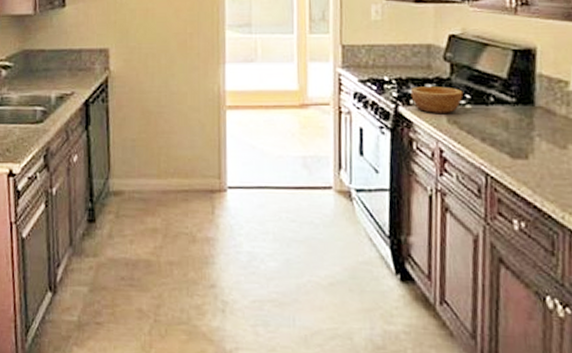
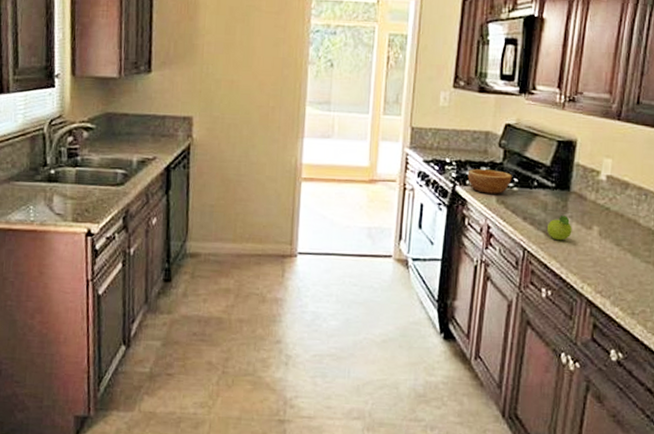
fruit: none [511,134,543,164] -> present [546,215,572,241]

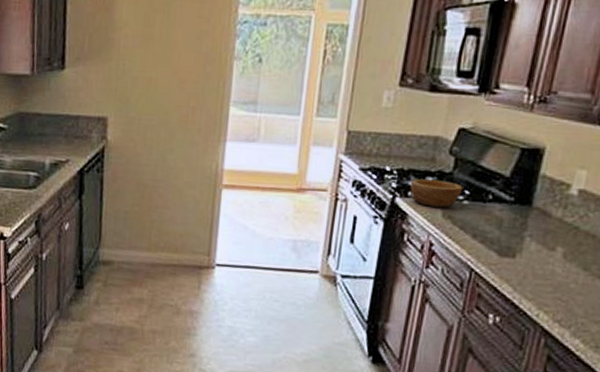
fruit: present [546,215,572,241] -> none [499,234,531,263]

